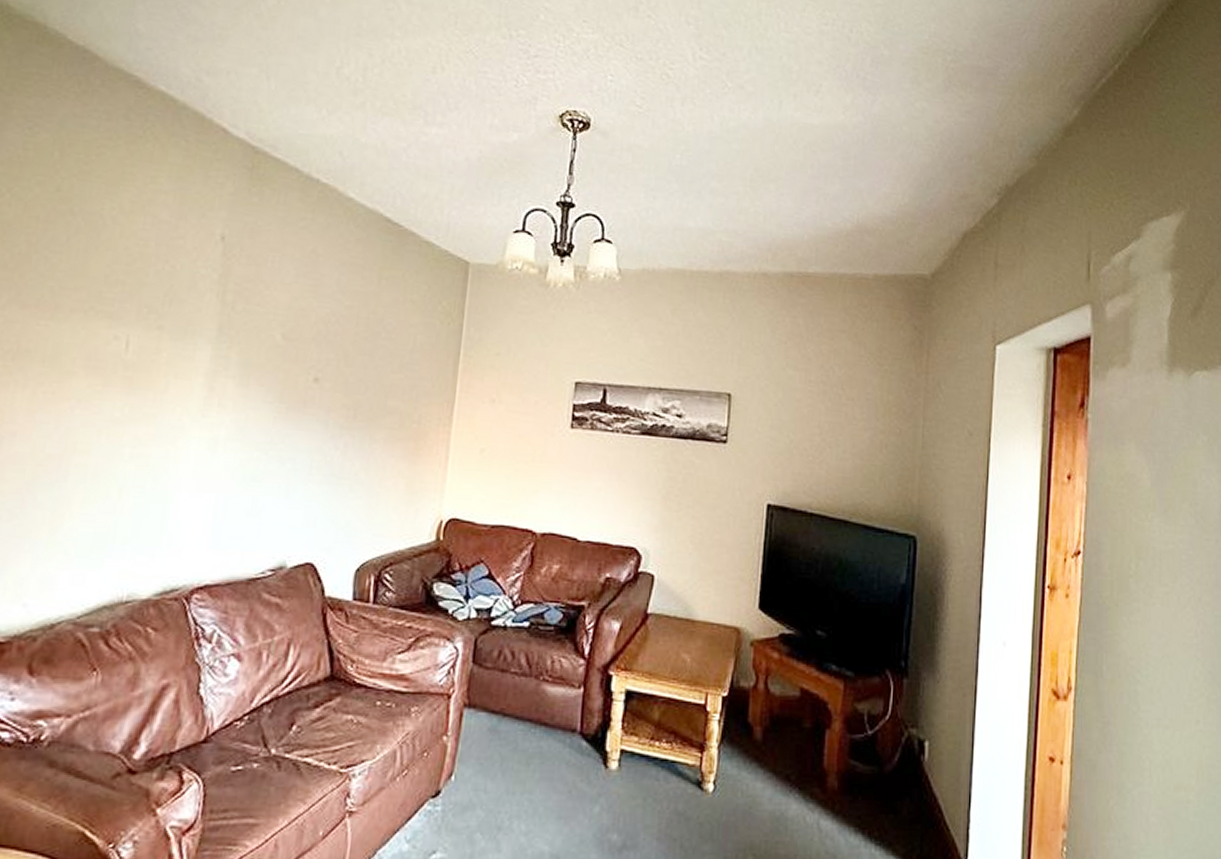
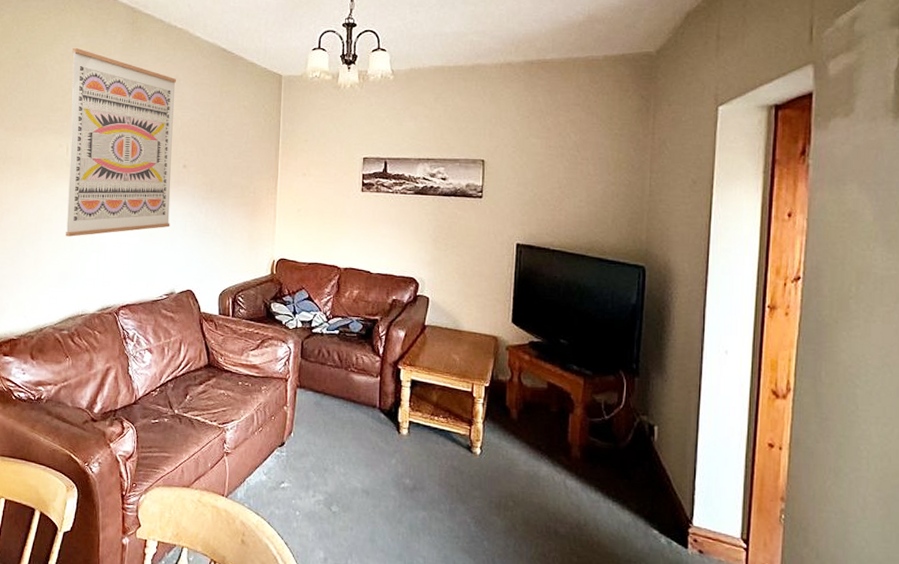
wall art: none [110,194,313,479] -> present [65,48,176,237]

